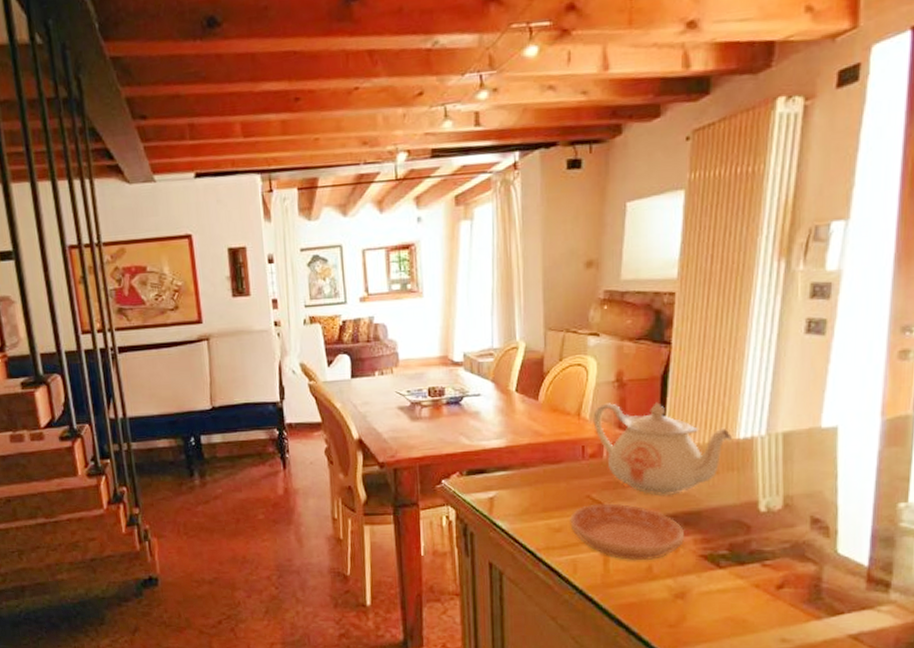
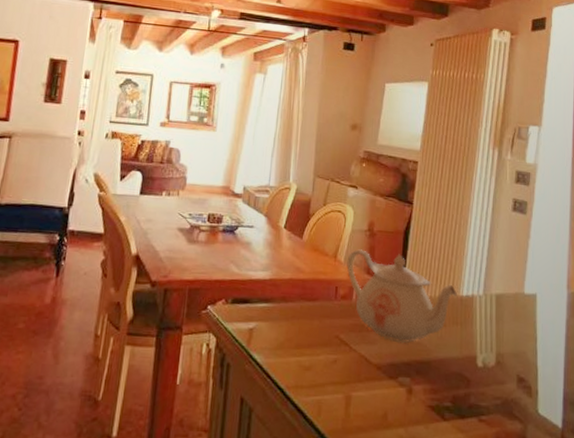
saucer: present [570,503,684,561] -> none [319,345,416,407]

